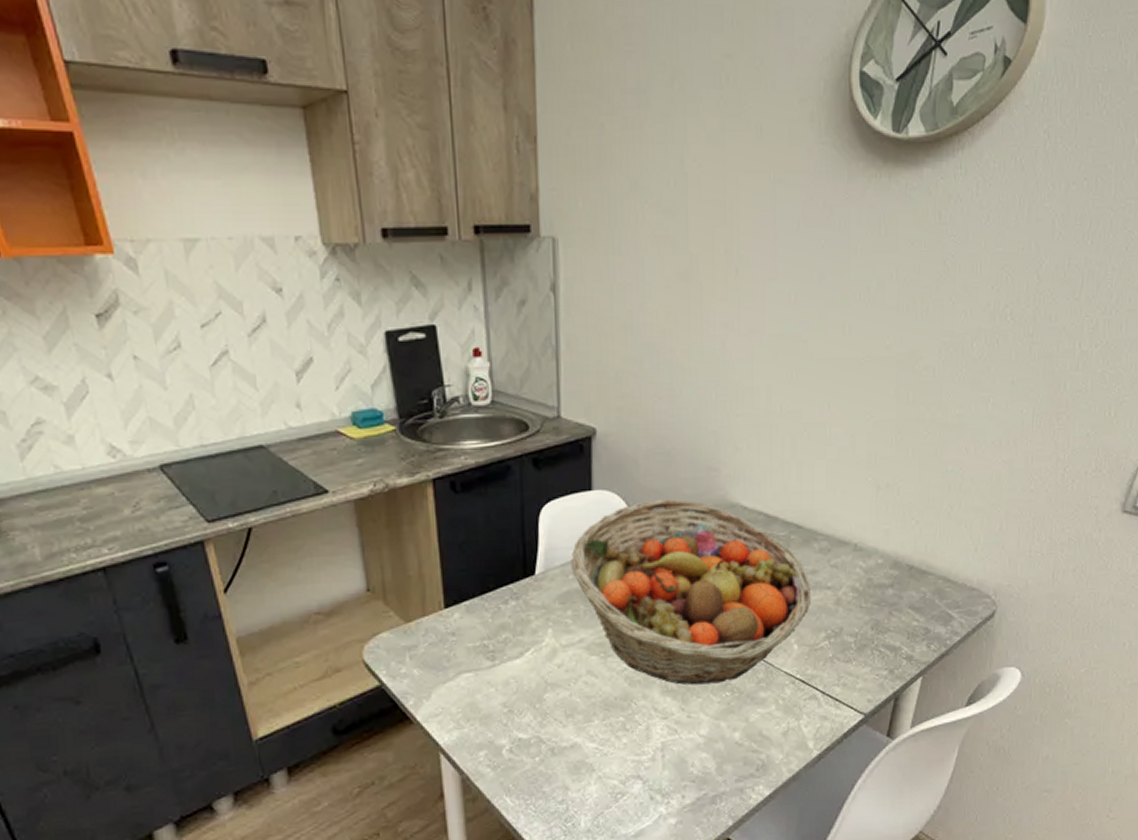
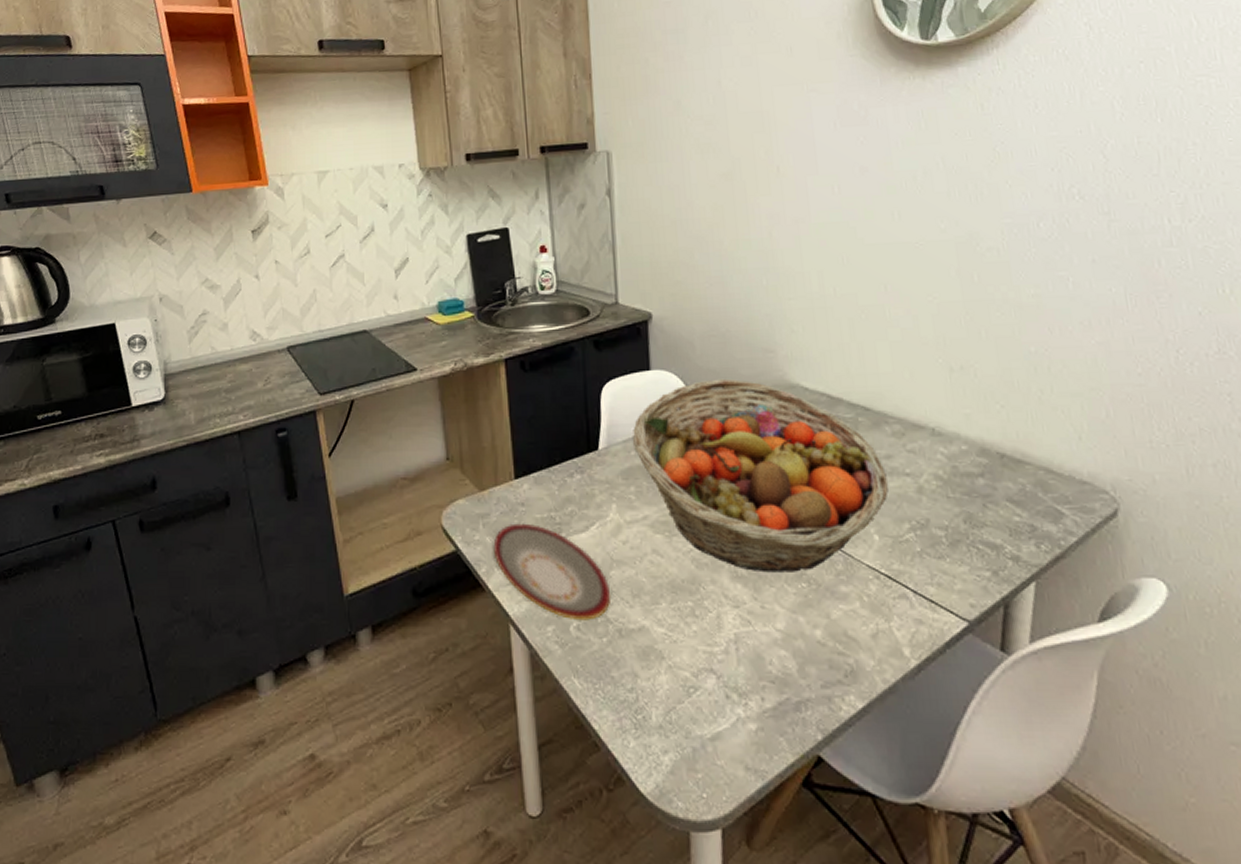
plate: none [421,653,545,744] -> present [493,523,611,621]

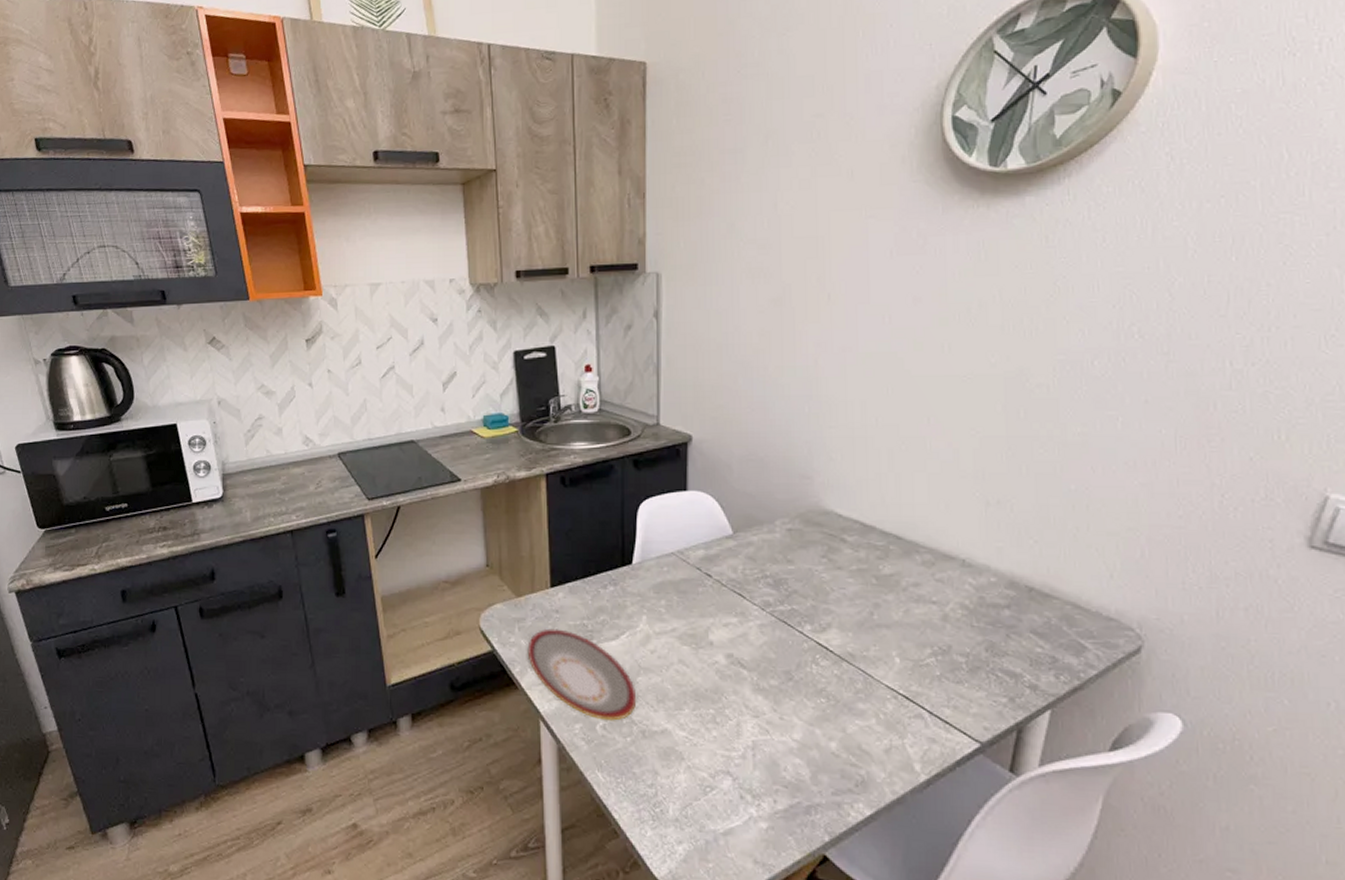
fruit basket: present [632,378,889,573] -> none [665,502,913,688]

